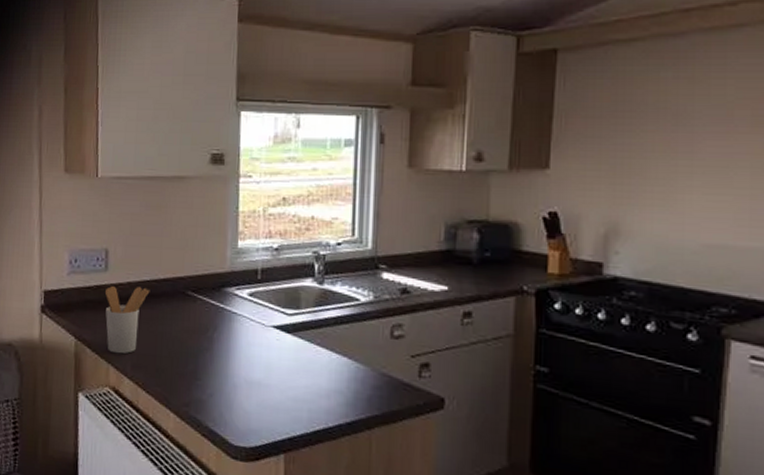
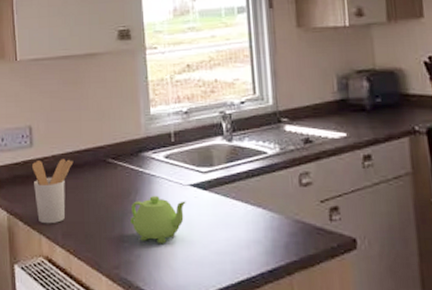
teapot: none [206,333,267,386] -> present [131,195,186,244]

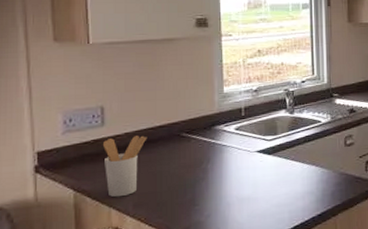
teapot: present [131,195,186,244] -> none [202,162,253,204]

